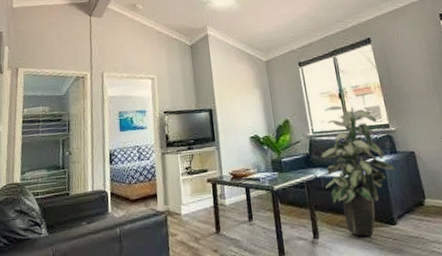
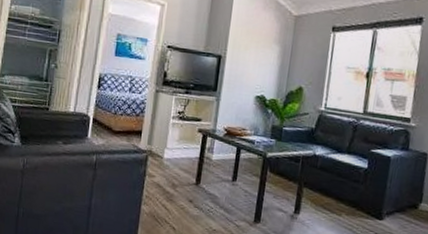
indoor plant: present [320,105,396,237] -> none [321,84,401,226]

